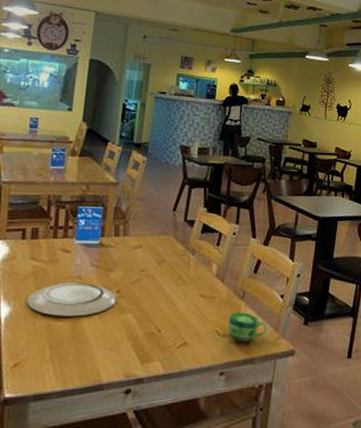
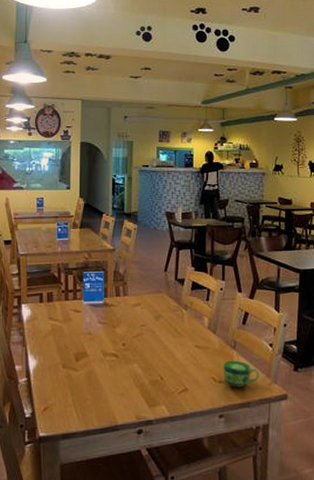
plate: present [26,282,117,317] -> none [49,338,123,368]

